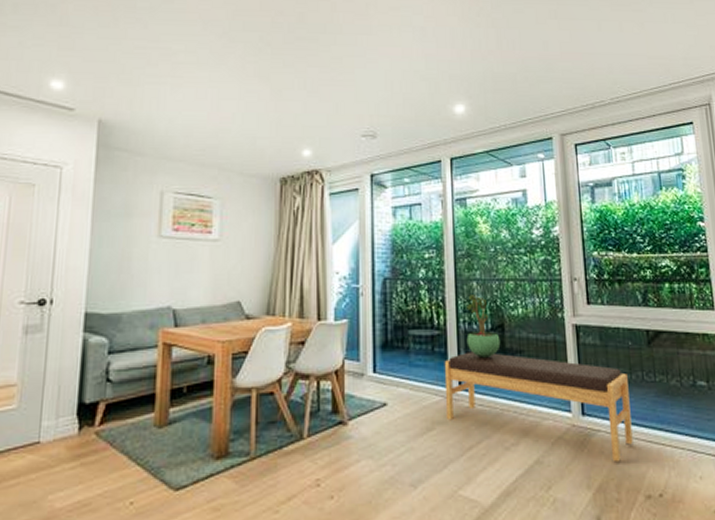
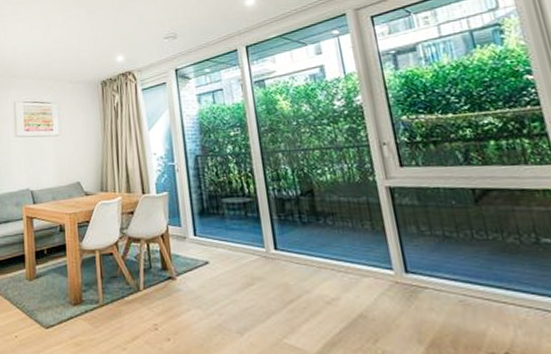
bench: present [444,351,633,462] -> none [259,215,468,319]
potted plant: present [466,295,501,358] -> none [274,165,312,221]

